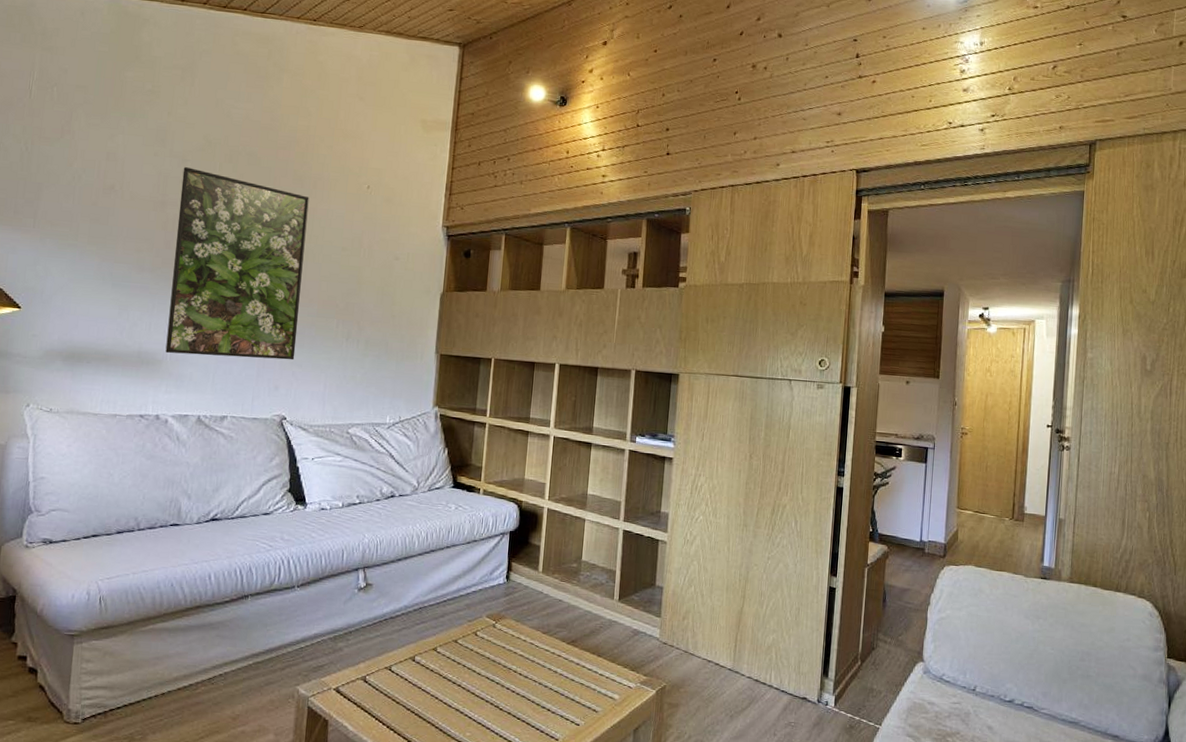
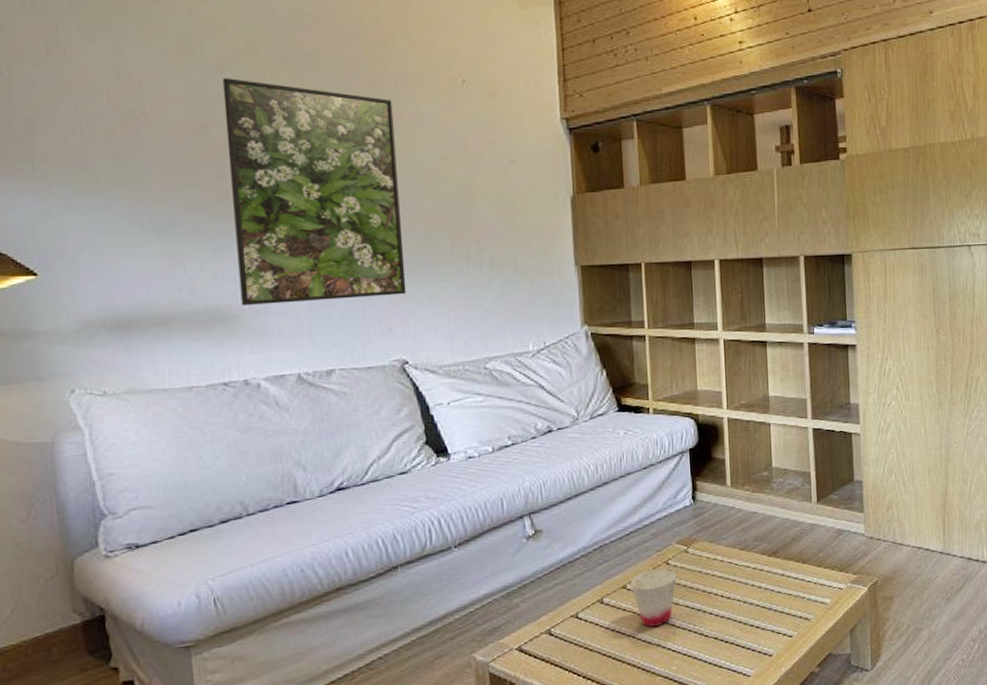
cup: none [440,637,483,692] -> present [630,568,677,627]

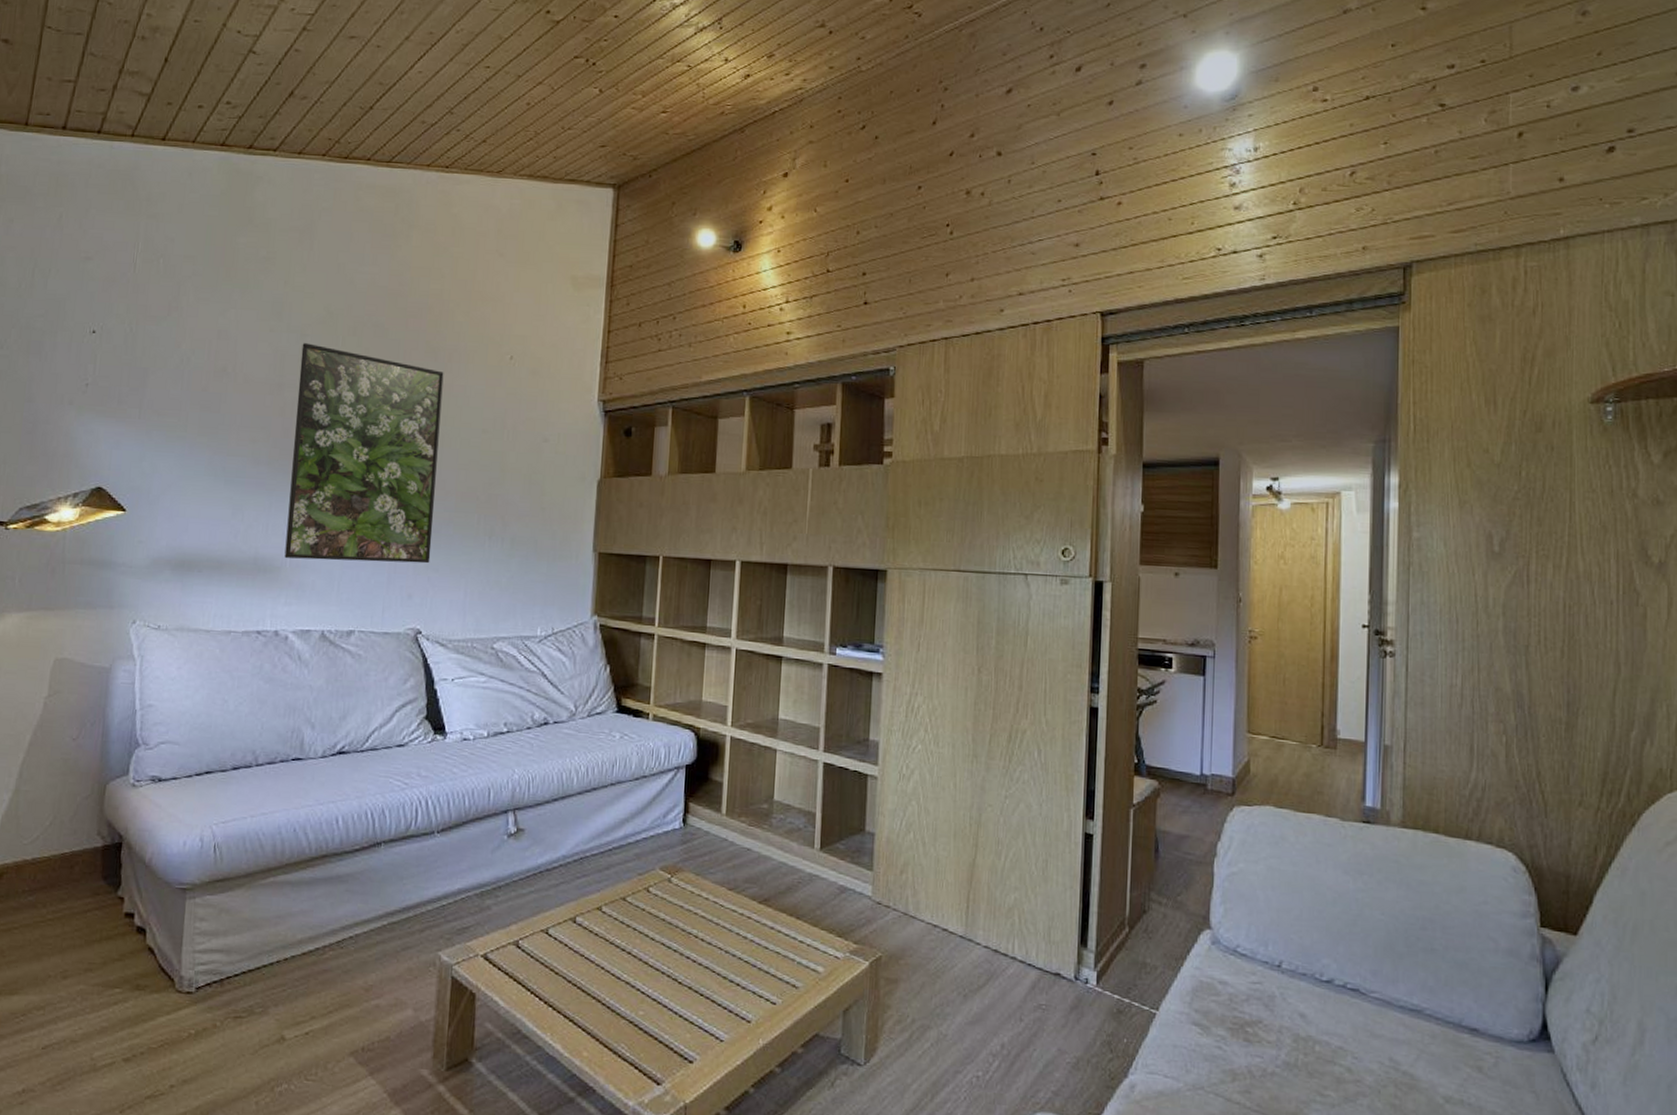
cup: present [630,568,677,627] -> none [606,893,656,961]

